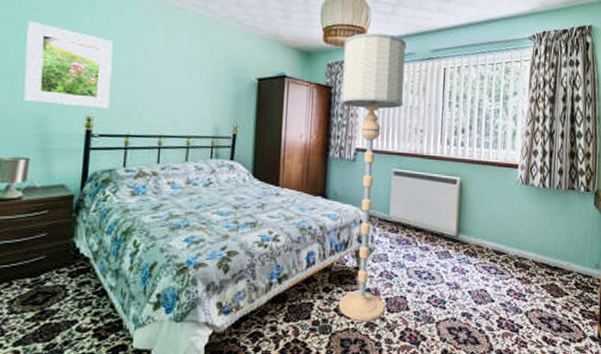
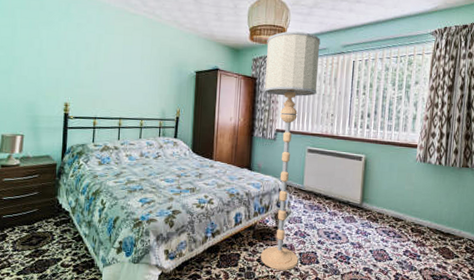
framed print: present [24,20,113,109] -> none [18,27,83,97]

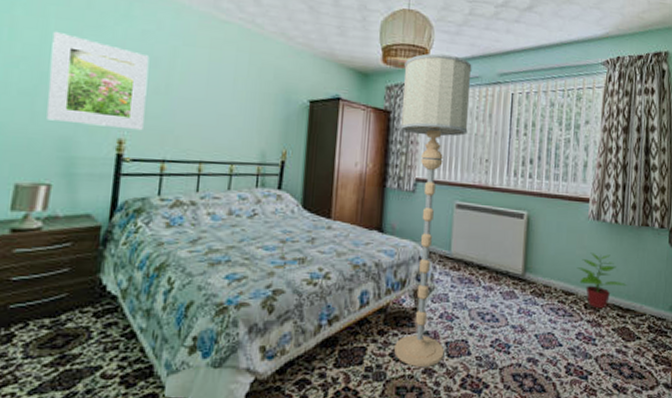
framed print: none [18,27,83,97] -> present [47,31,150,131]
potted plant: none [405,188,448,233] -> present [576,252,627,309]

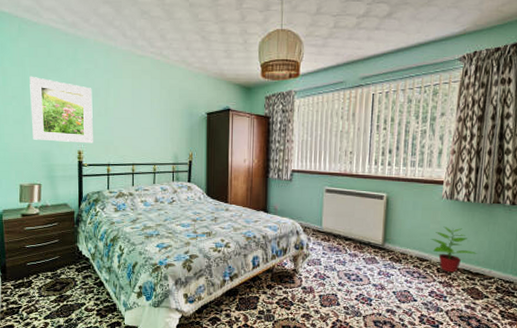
floor lamp: present [394,53,472,367] -> none [278,65,337,313]

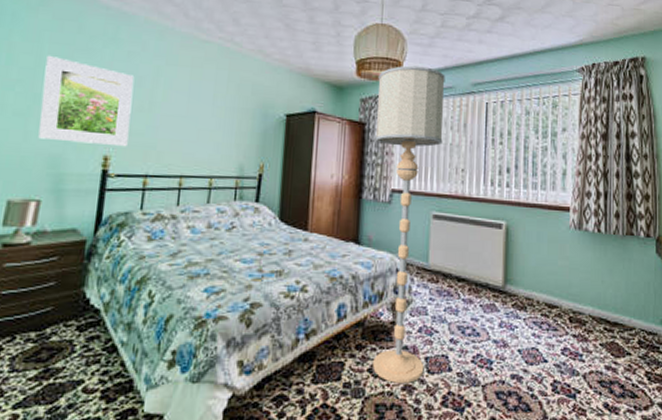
floor lamp: none [278,65,337,313] -> present [373,65,445,383]
potted plant: present [430,226,477,273] -> none [559,263,613,323]

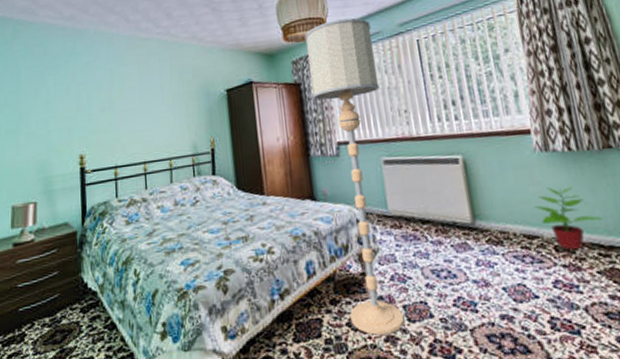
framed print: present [38,55,135,147] -> none [24,78,97,150]
potted plant: none [559,263,613,323] -> present [534,187,602,250]

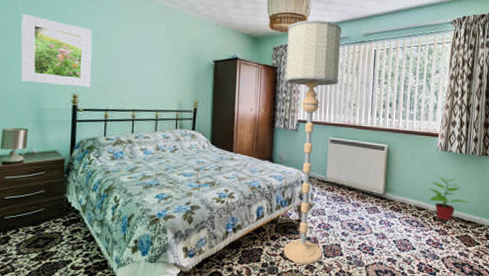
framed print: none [24,78,97,150] -> present [21,13,92,88]

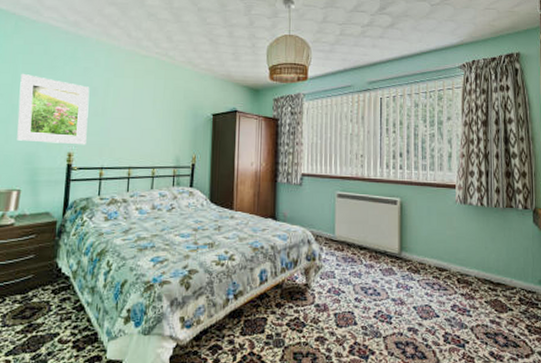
floor lamp: present [284,19,342,264] -> none [287,69,345,335]
potted plant: present [427,177,469,221] -> none [448,233,496,283]

